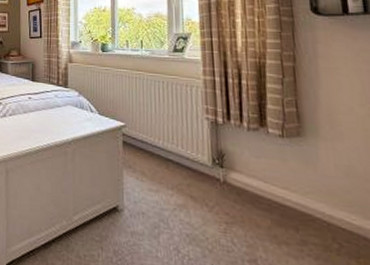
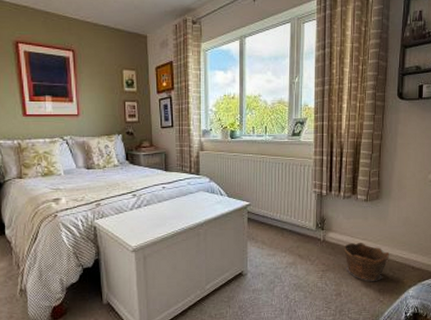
clay pot: none [254,190,331,253] -> present [344,242,391,281]

